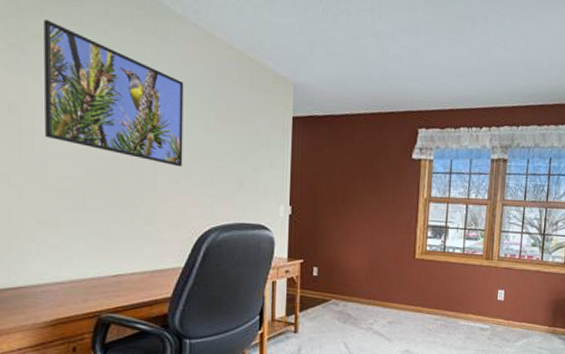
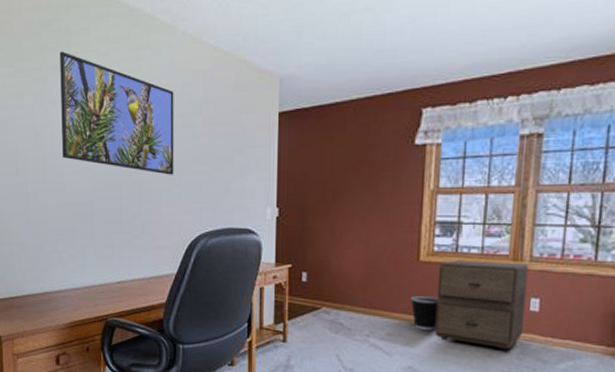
wastebasket: none [407,289,430,318] -> present [410,296,438,330]
filing cabinet: none [427,258,497,333] -> present [434,260,529,351]

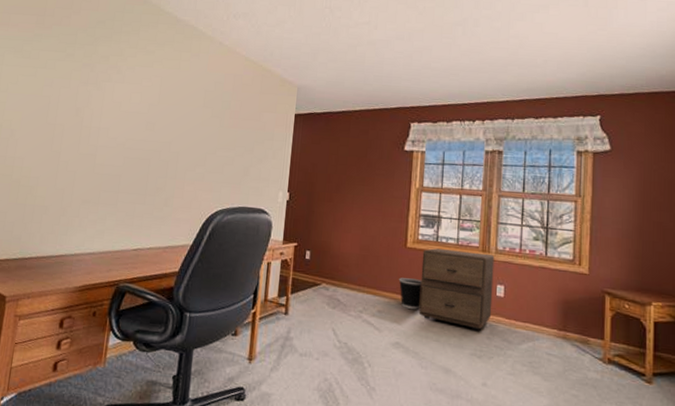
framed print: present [60,51,174,175] -> none [98,45,207,157]

